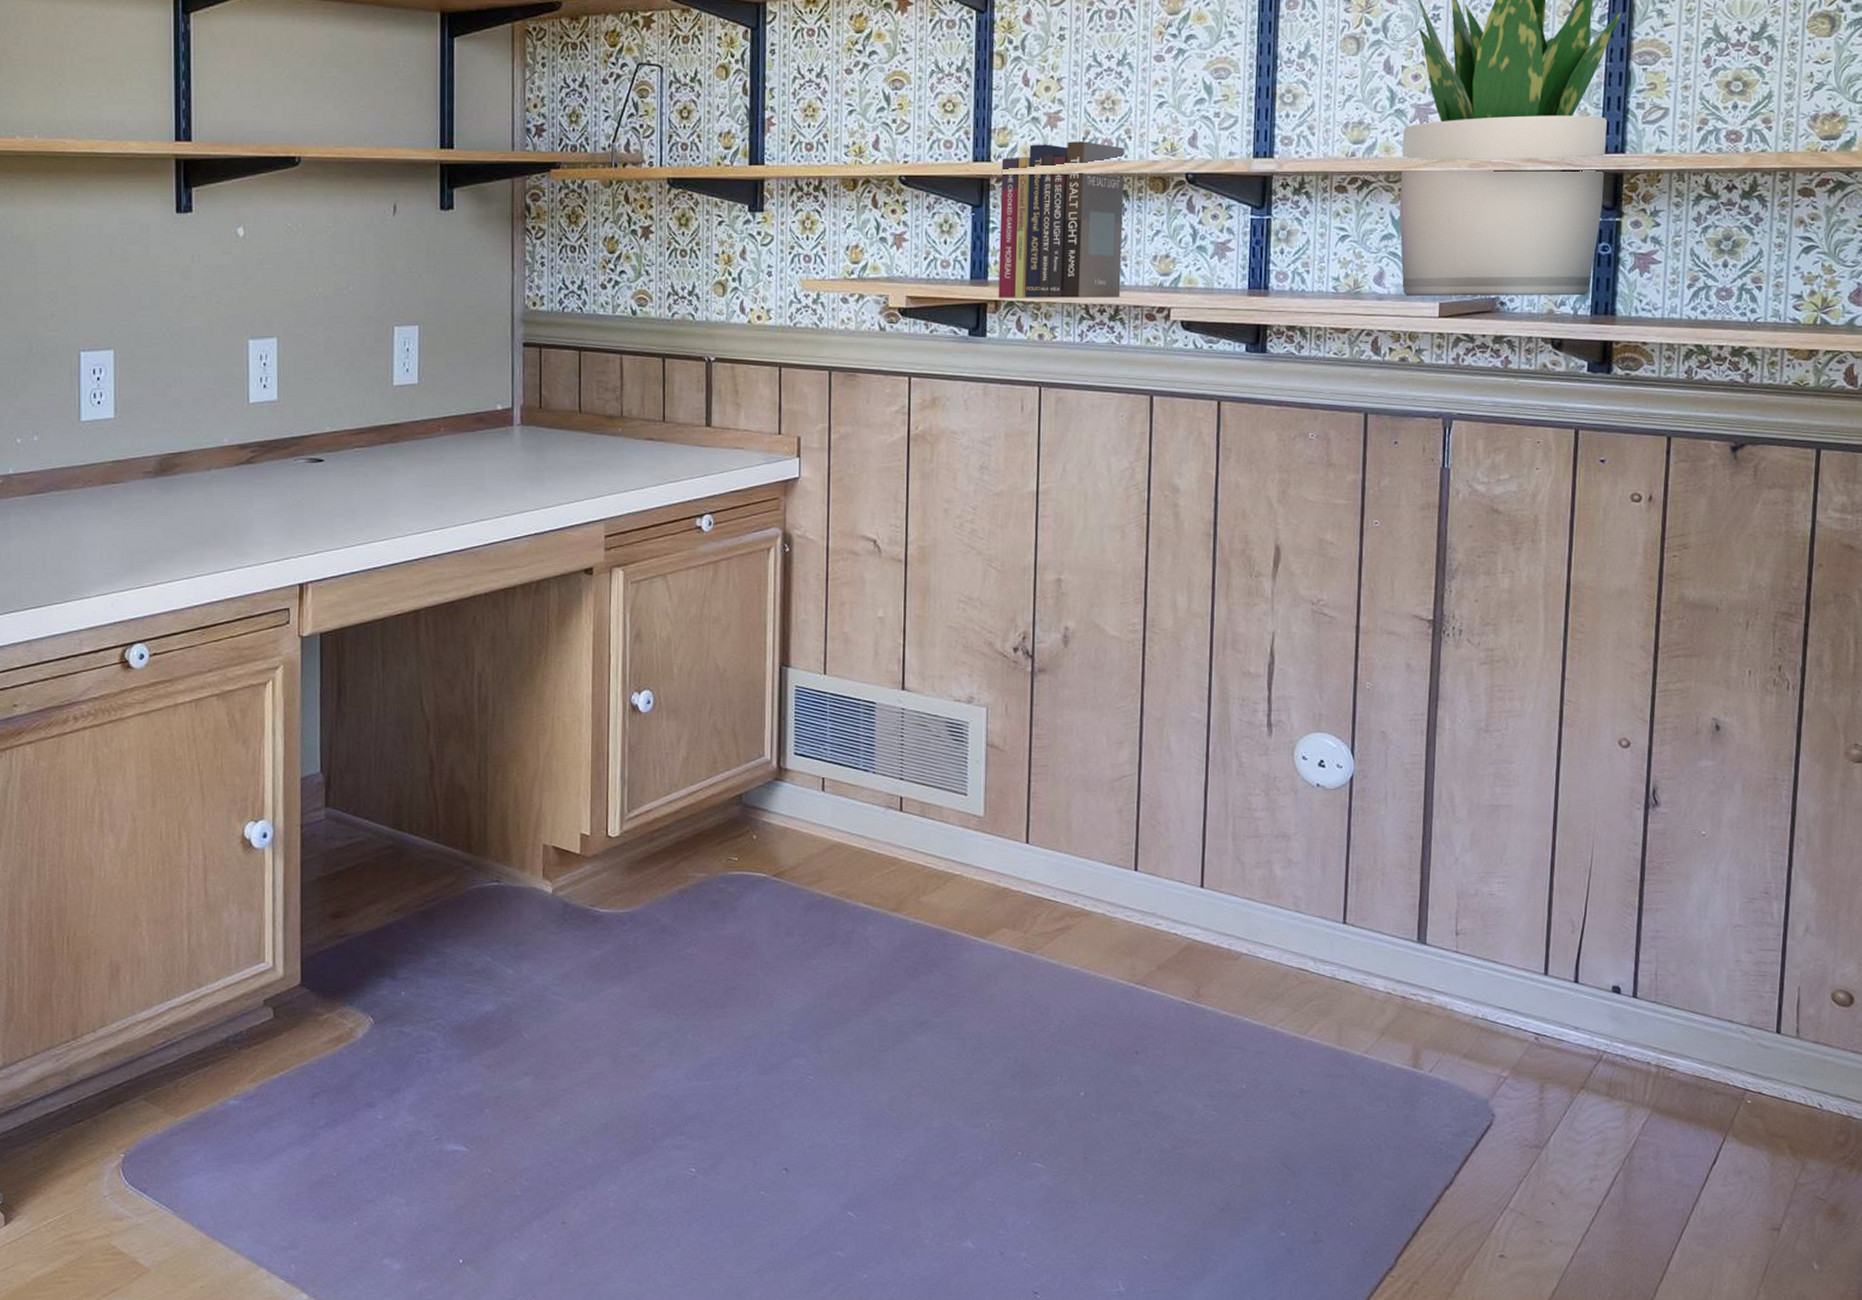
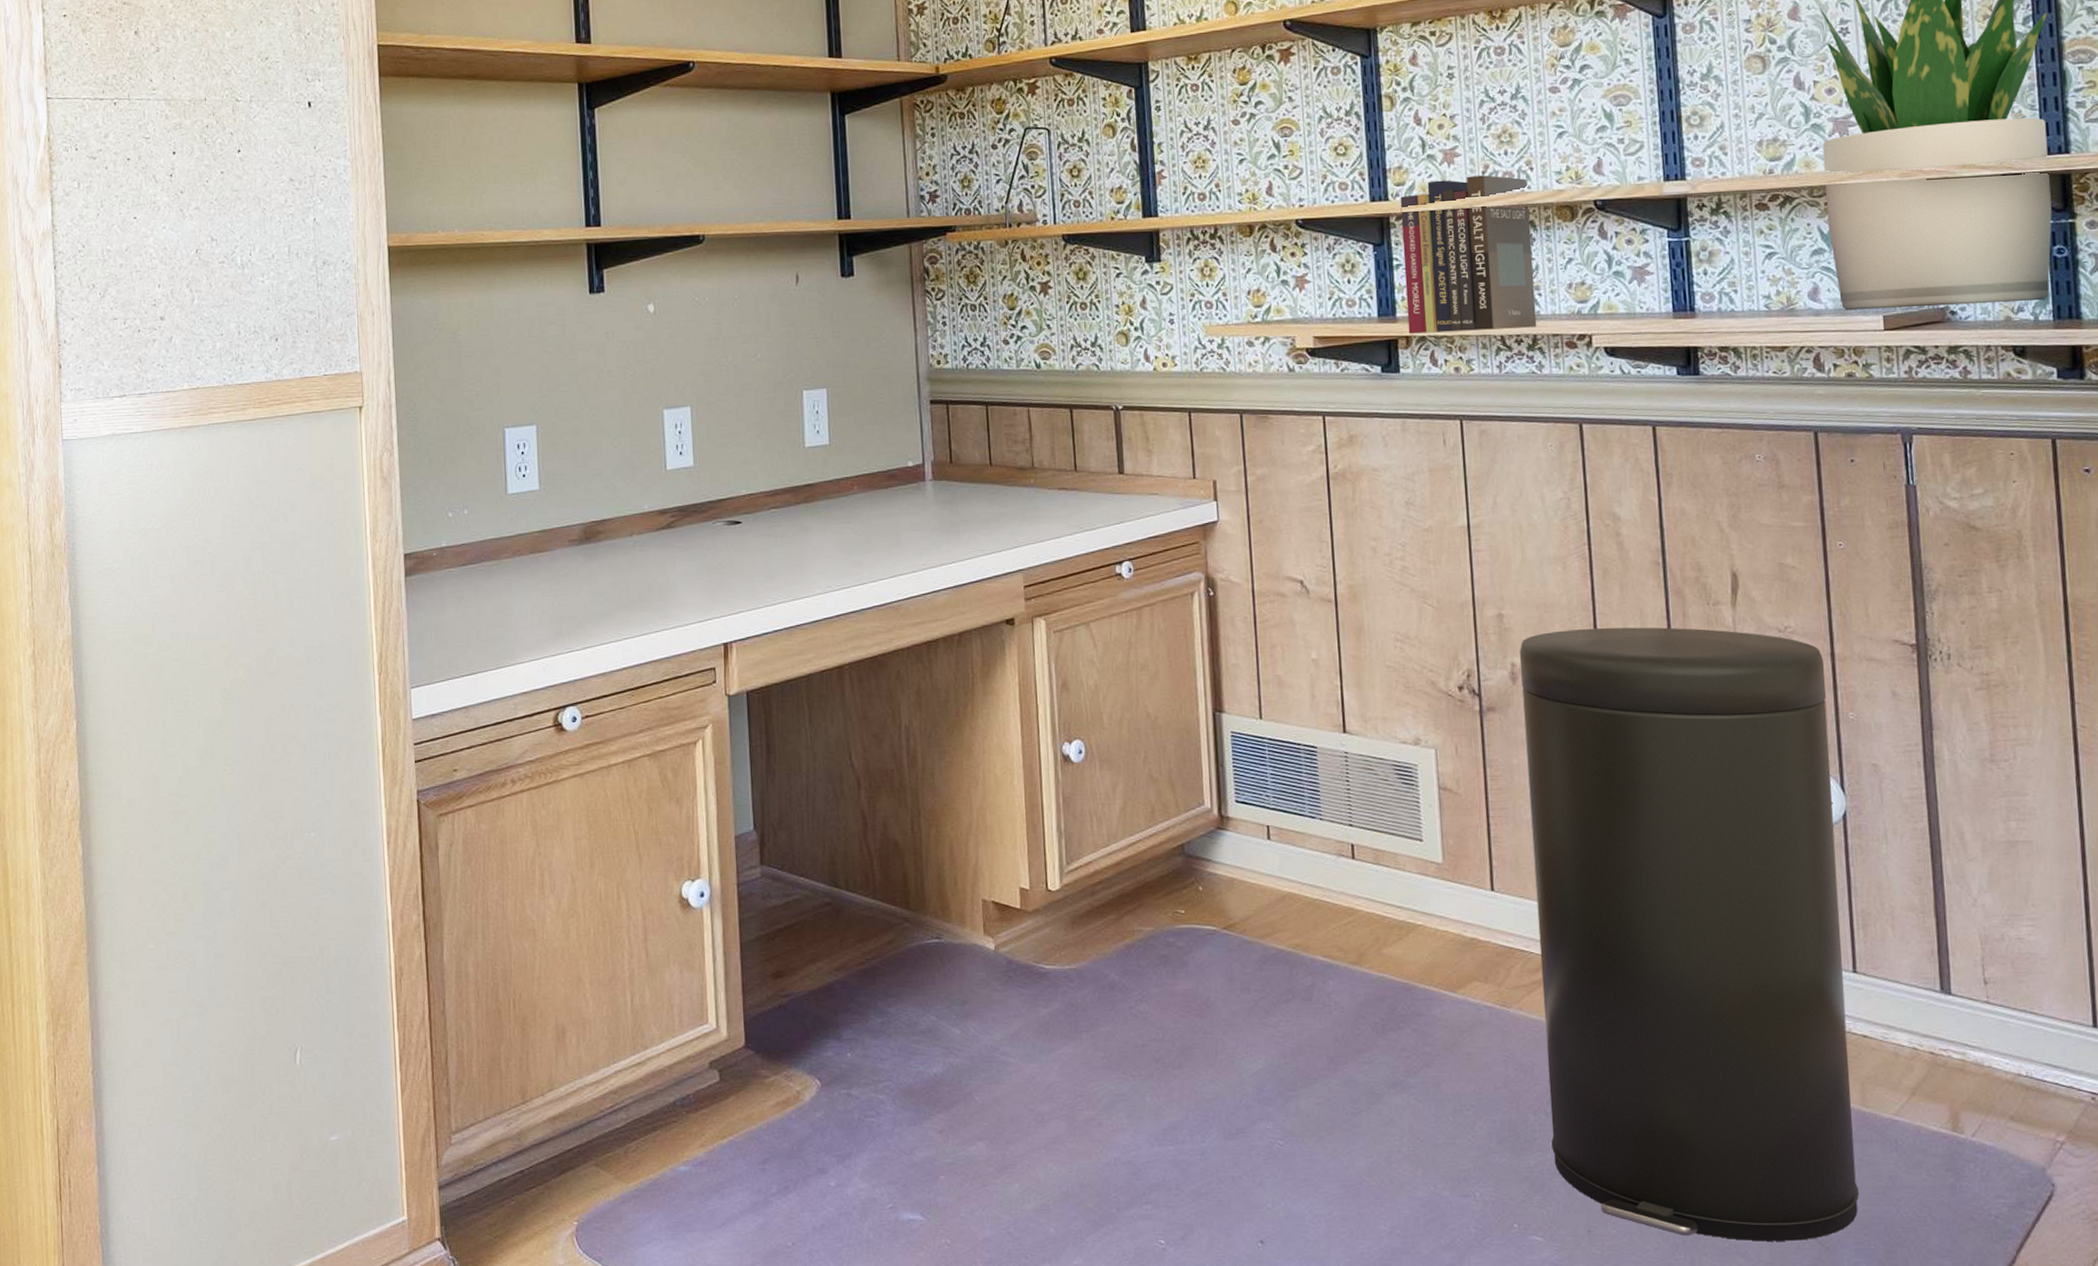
pedal bin: none [1059,595,1350,1166] -> present [1519,627,1860,1241]

